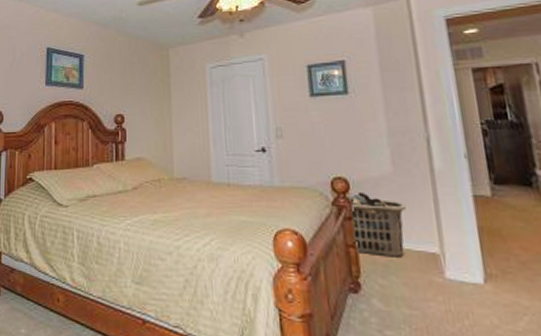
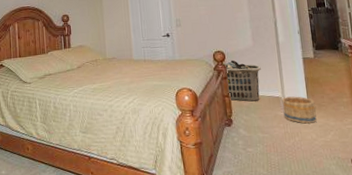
basket: none [439,254,499,300] -> present [281,96,317,124]

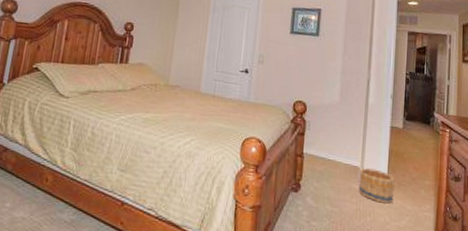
clothes hamper: present [224,60,261,102] -> none [303,114,344,168]

